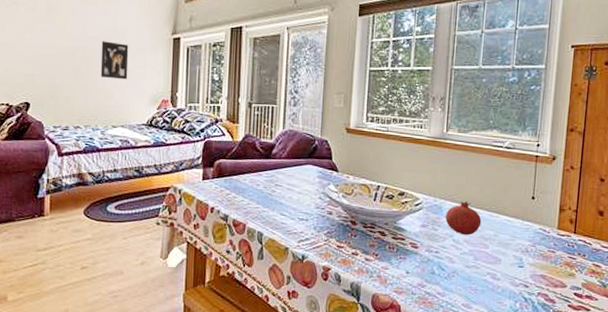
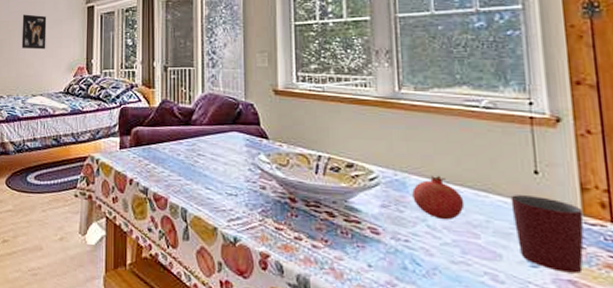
mug: none [512,215,558,270] -> present [510,195,584,274]

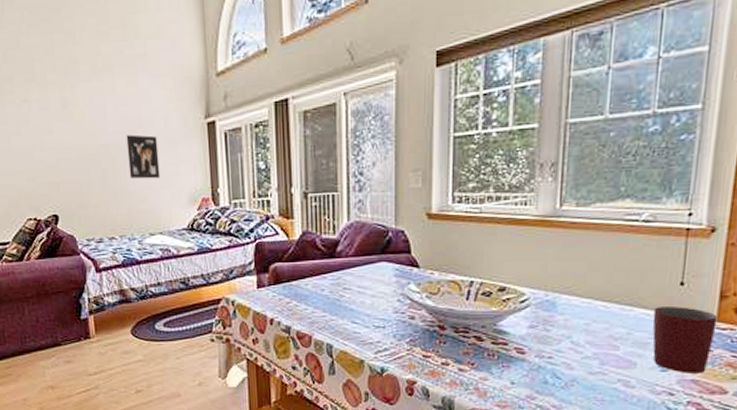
fruit: present [412,175,465,220] -> none [561,292,610,336]

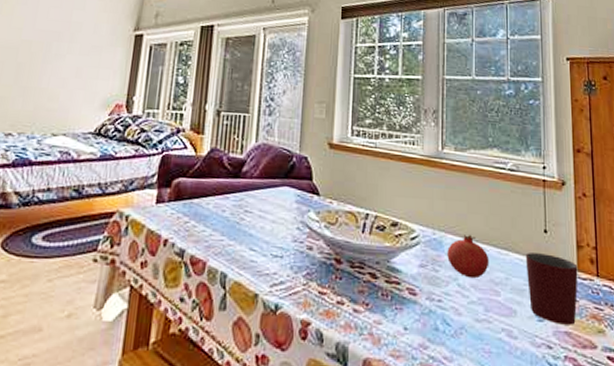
wall art: present [126,134,161,179] -> none [45,35,83,80]
fruit: none [561,292,610,336] -> present [447,234,489,279]

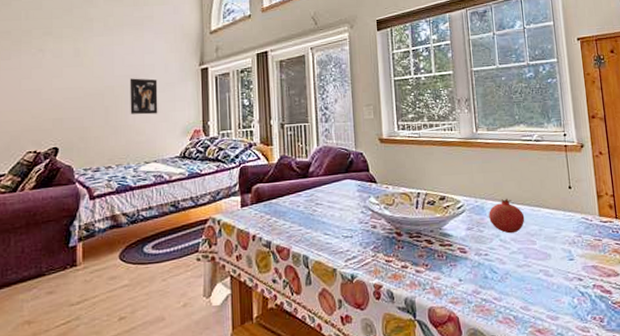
wall art: none [45,35,83,80] -> present [130,78,158,115]
mug: present [525,253,578,325] -> none [554,205,601,261]

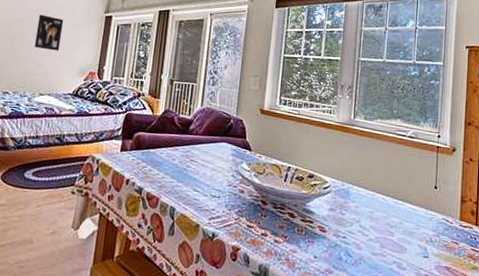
fruit: present [489,198,525,234] -> none [353,186,387,222]

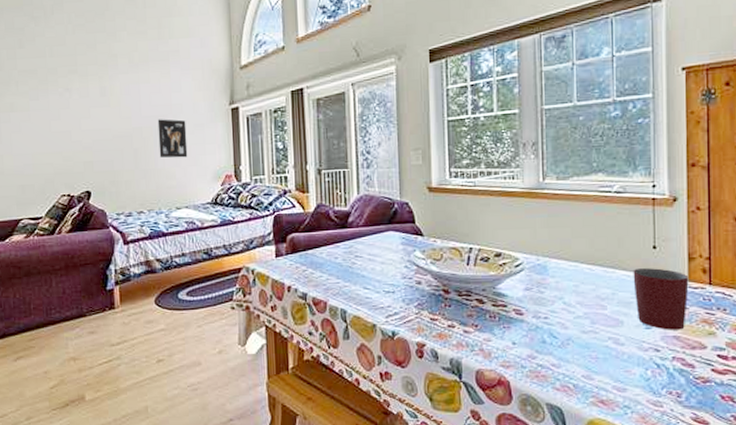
mug: none [417,204,460,262] -> present [633,268,689,330]

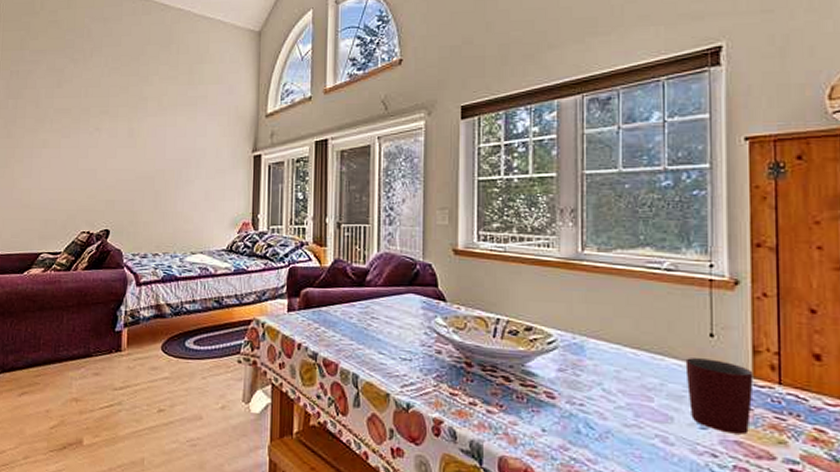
wall art: present [157,119,188,158] -> none [179,162,208,202]

